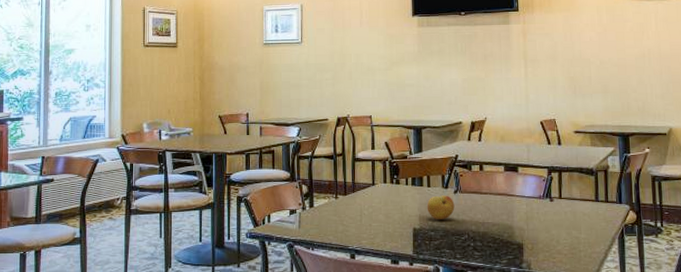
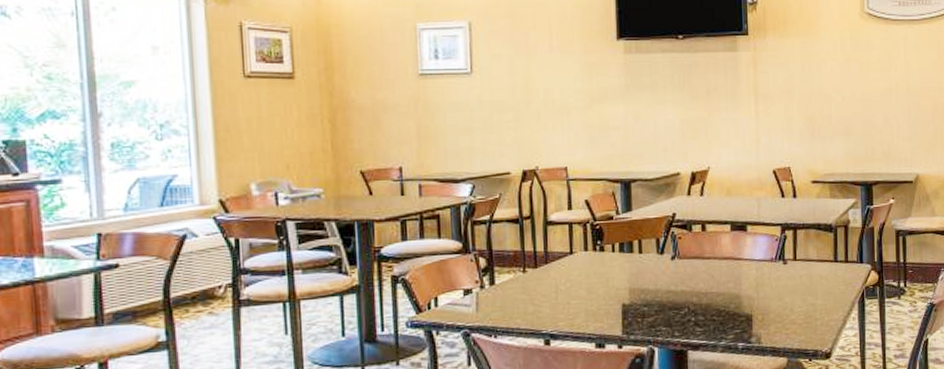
fruit: present [427,195,455,220] -> none [638,262,672,293]

